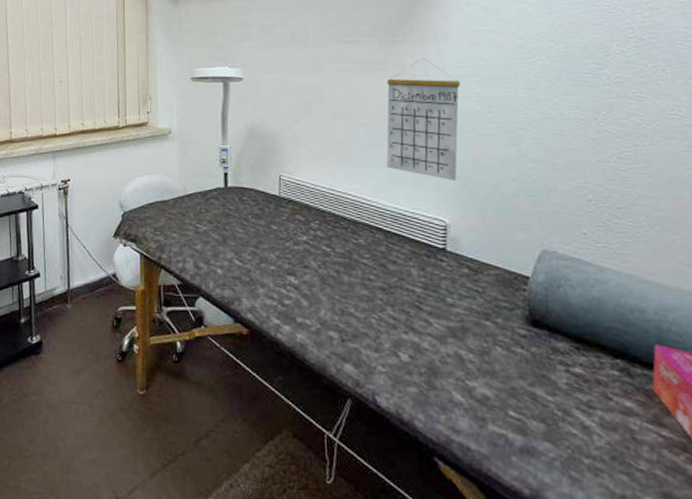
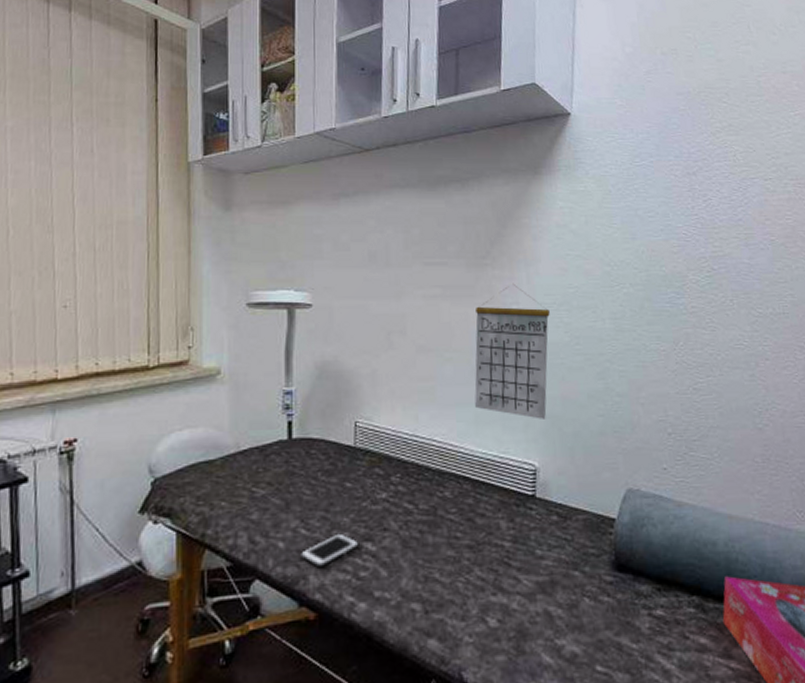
cell phone: none [235,266,284,293] -> present [301,533,360,568]

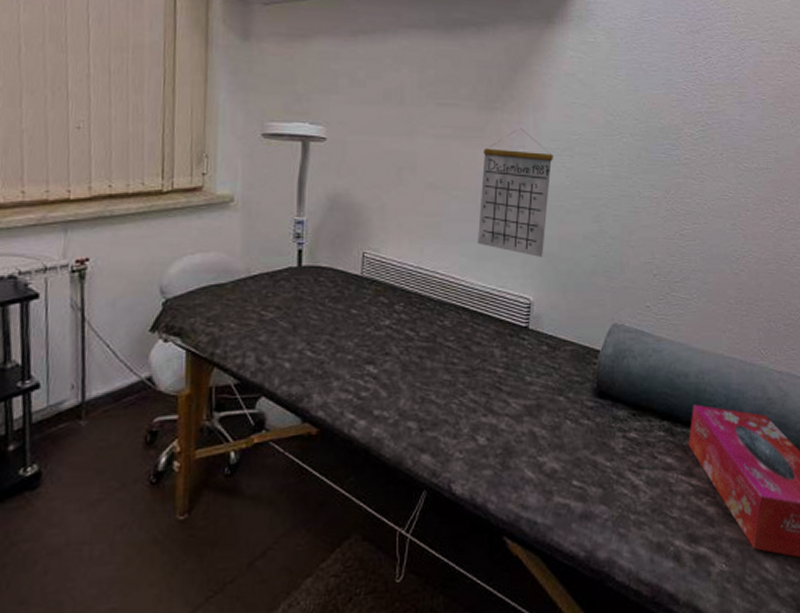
cell phone: present [301,533,360,568] -> none [306,356,362,388]

